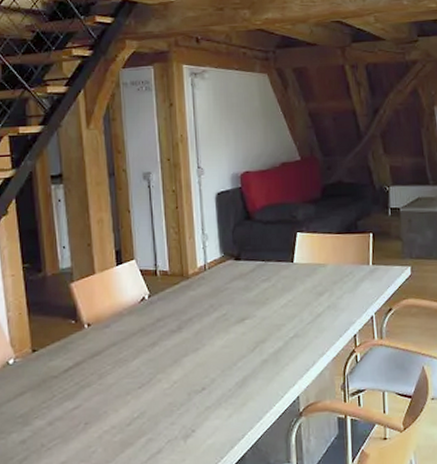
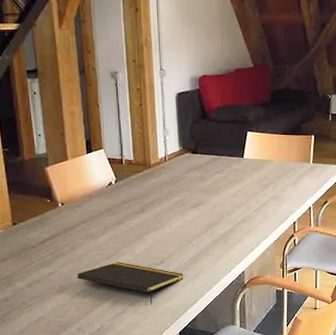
notepad: none [105,391,229,441] -> present [77,262,184,304]

